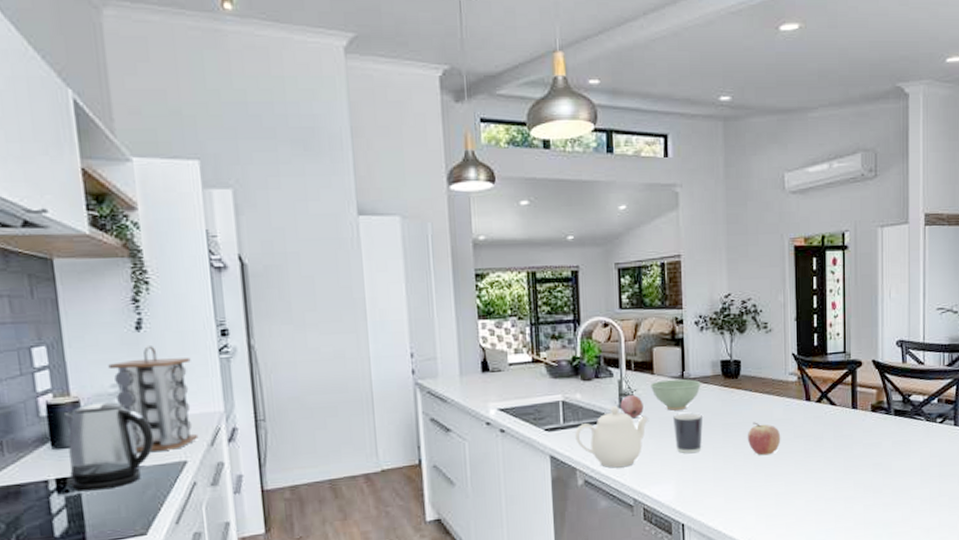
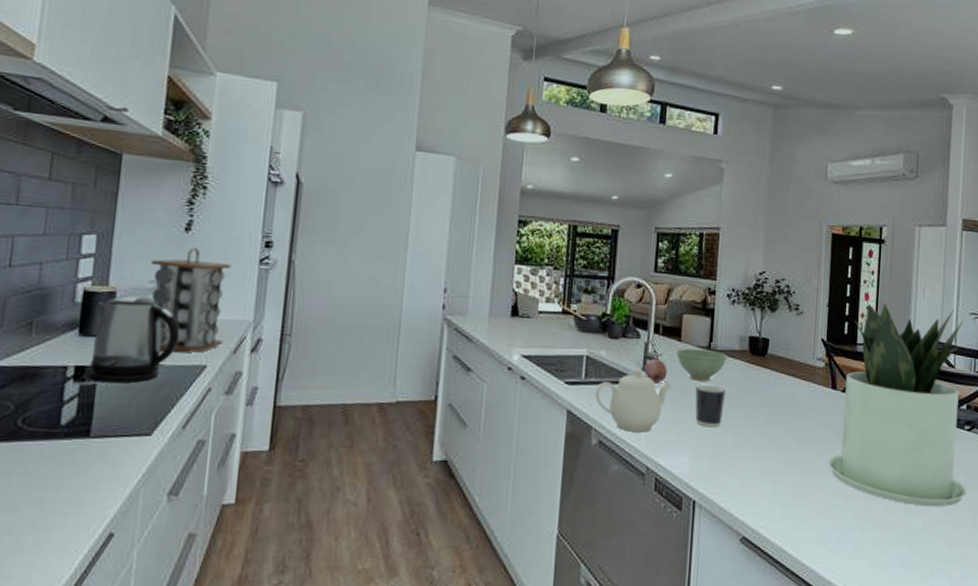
fruit: present [747,422,781,456] -> none [768,403,804,440]
planter: none [808,306,942,500] -> present [828,303,968,507]

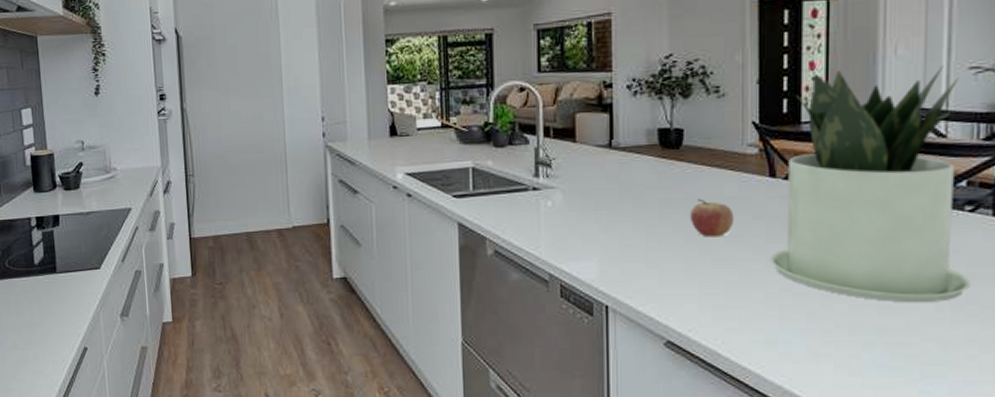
kettle: present [89,296,180,384] -> none [43,155,107,229]
spice rack: present [151,246,231,353] -> none [74,107,141,200]
teapot: present [595,367,670,433] -> none [485,174,568,240]
fruit: present [644,358,667,384] -> none [536,163,563,189]
bowl: present [676,348,728,381] -> none [572,148,633,182]
mug: present [695,385,726,428] -> none [598,186,635,230]
fruit: none [768,403,804,440] -> present [689,199,735,237]

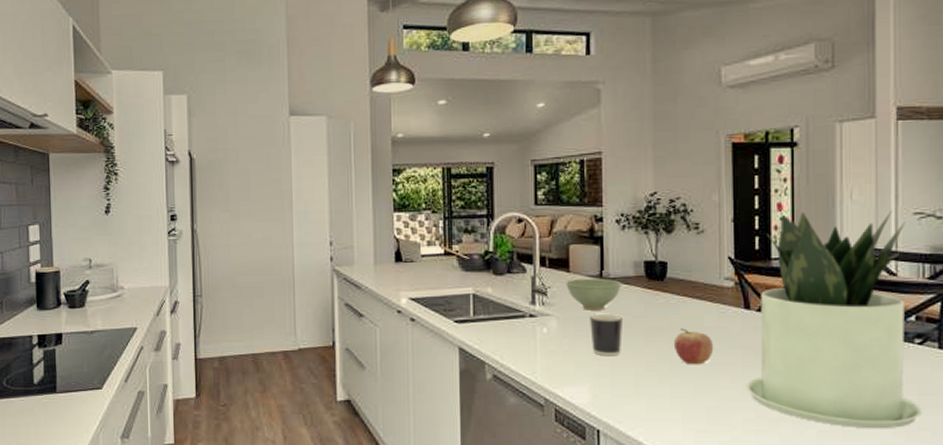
bowl: none [572,148,633,182] -> present [566,278,622,310]
mug: none [598,186,635,230] -> present [590,314,624,357]

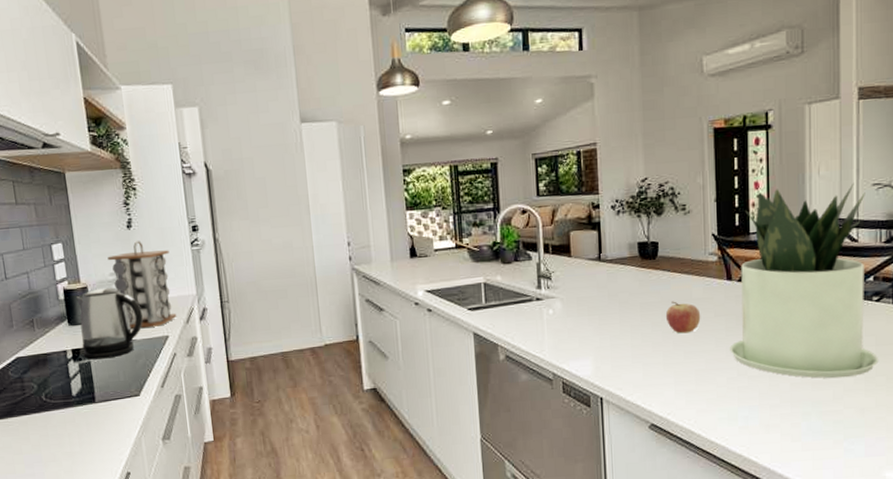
kettle: none [48,273,112,347] -> present [77,287,143,360]
spice rack: none [83,226,147,318] -> present [107,240,177,329]
bowl: present [566,278,622,310] -> none [568,261,618,291]
mug: present [590,314,624,357] -> none [591,293,621,331]

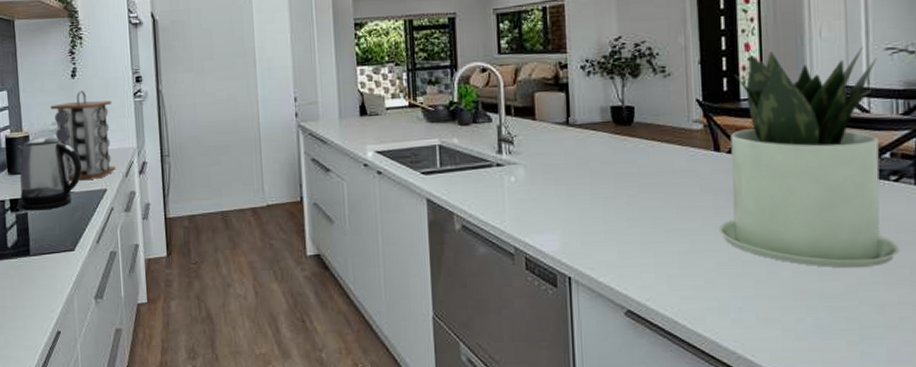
fruit: present [665,301,701,334] -> none [643,172,685,209]

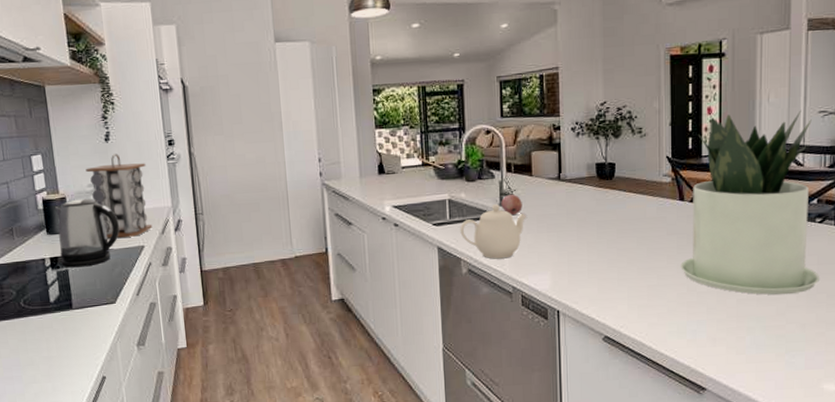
teapot: none [452,150,530,214] -> present [460,203,526,259]
fruit: none [499,140,525,165] -> present [501,194,522,216]

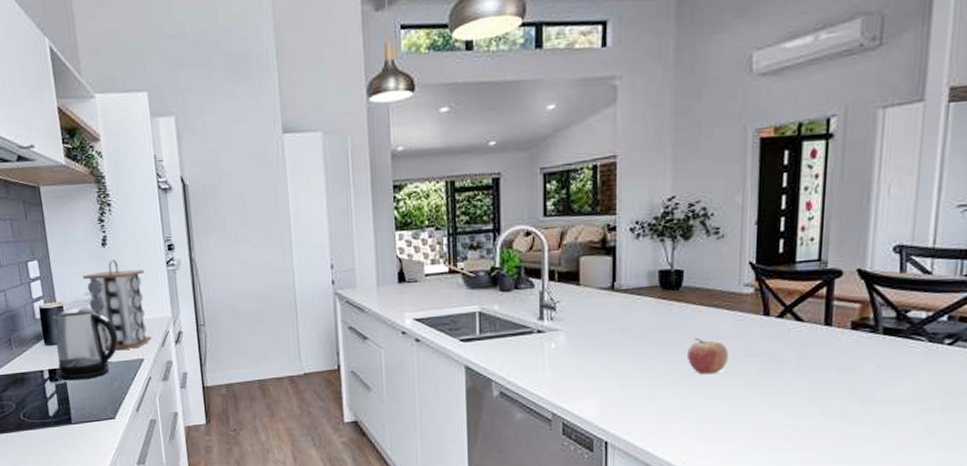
teapot: present [460,203,526,259] -> none [492,317,571,381]
fruit: present [501,194,522,216] -> none [541,306,567,331]
fruit: none [620,220,654,251] -> present [686,338,729,375]
planter: present [680,110,821,295] -> none [761,203,947,432]

